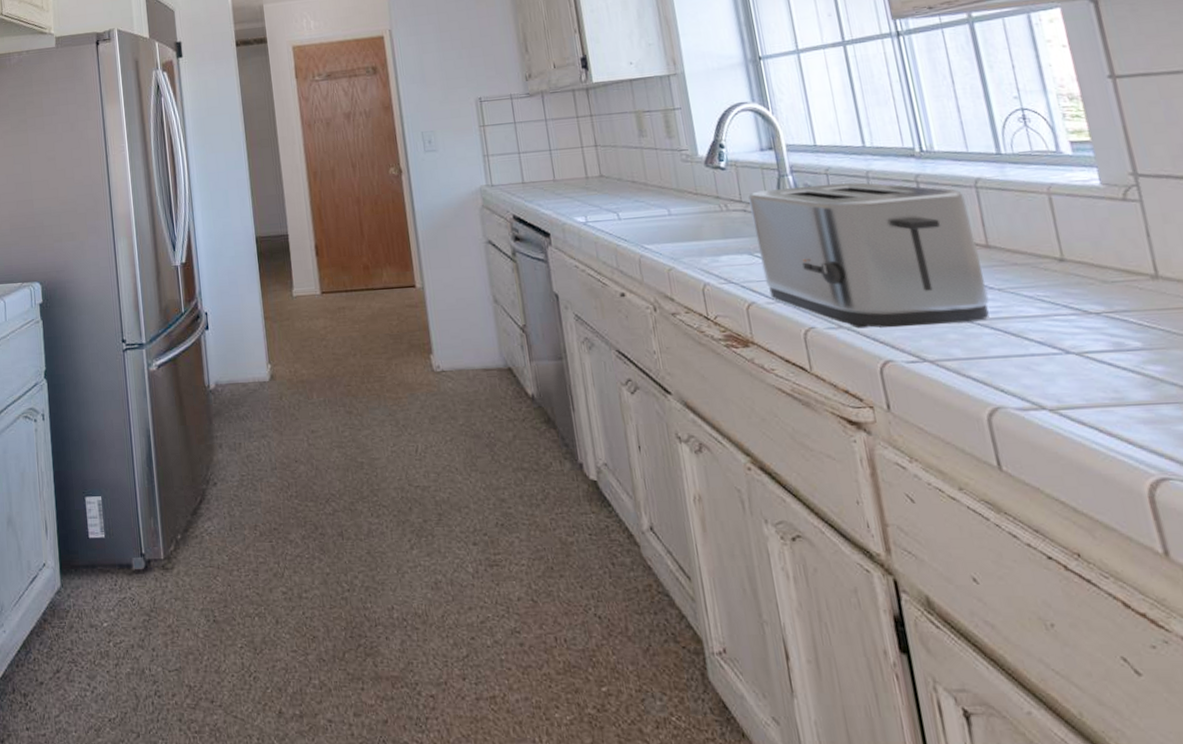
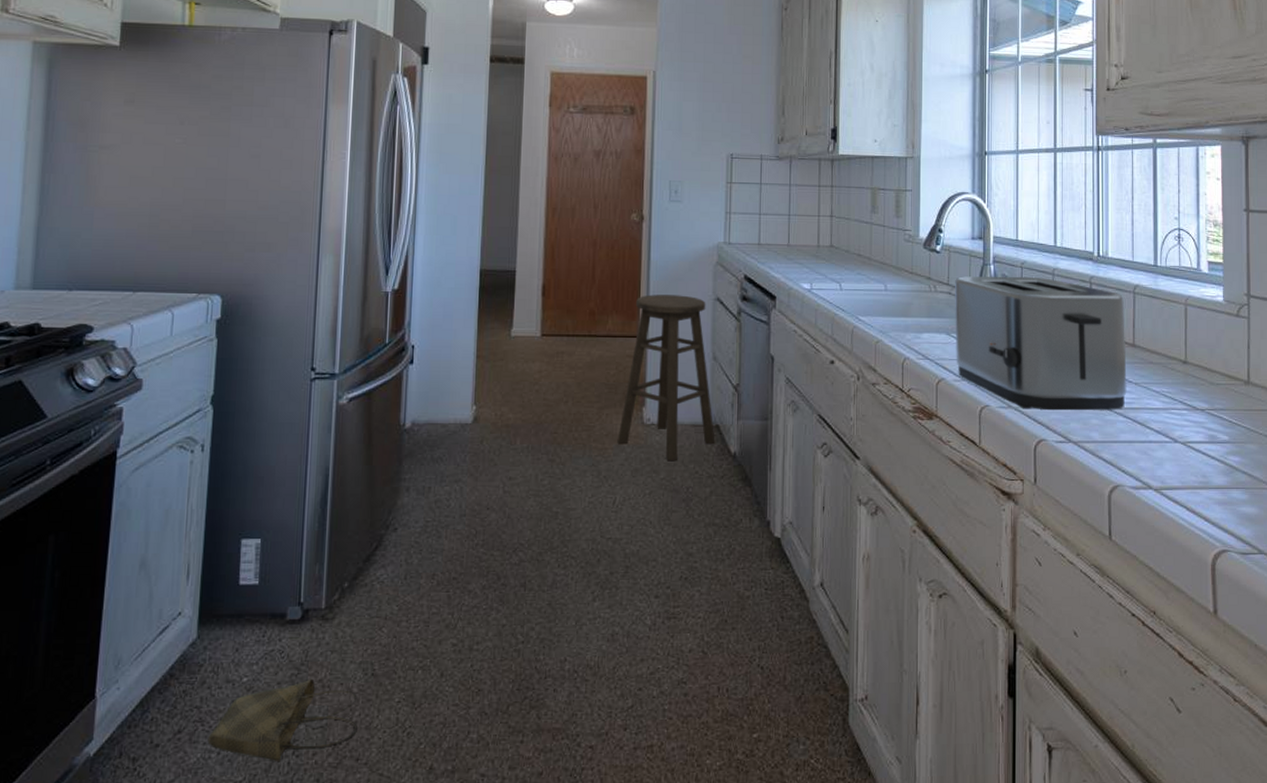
shopping bag: none [82,624,208,702] -> present [208,678,358,763]
bar stool: none [406,241,511,407] -> present [617,294,715,462]

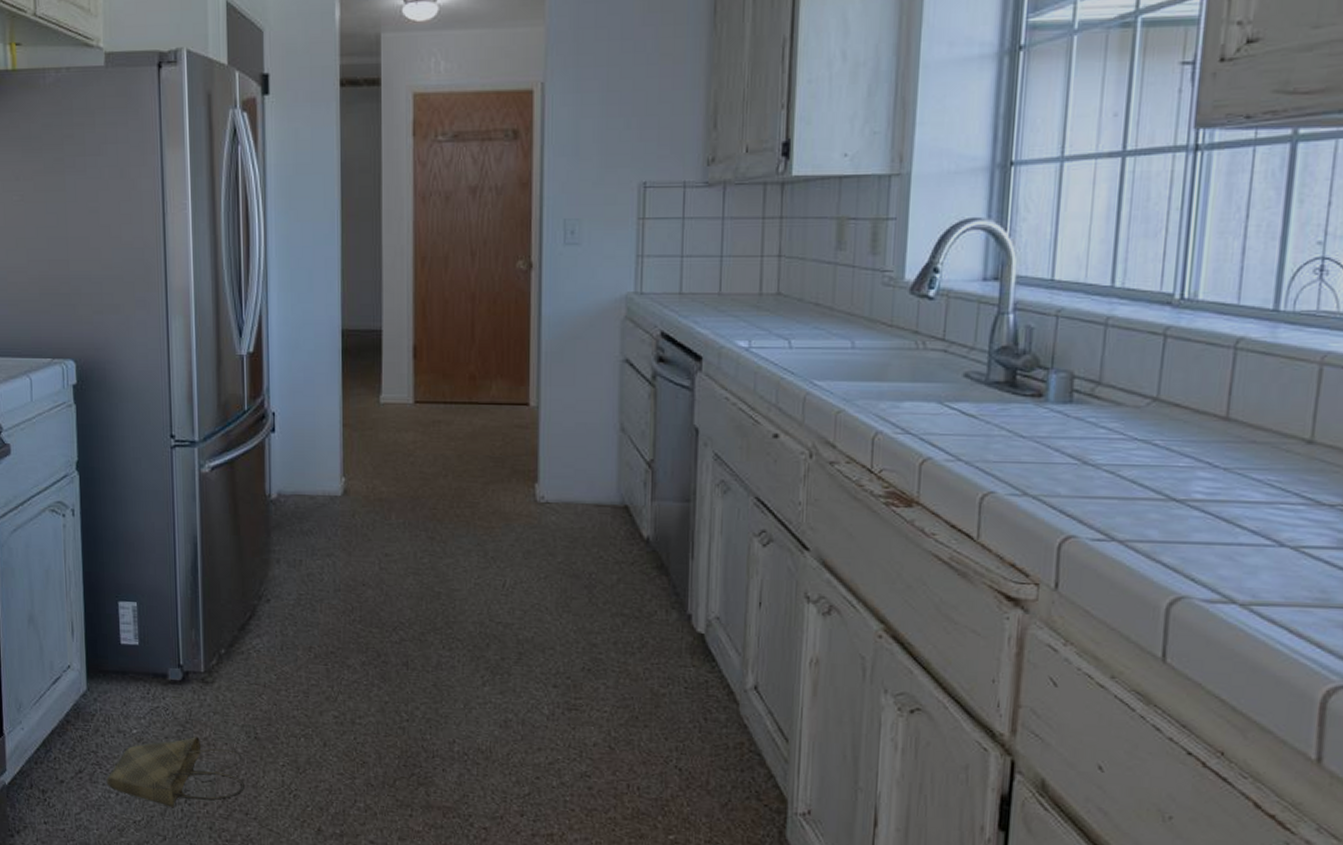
bar stool: present [617,294,715,462] -> none [506,356,624,545]
toaster: present [955,276,1127,411] -> none [949,328,1218,502]

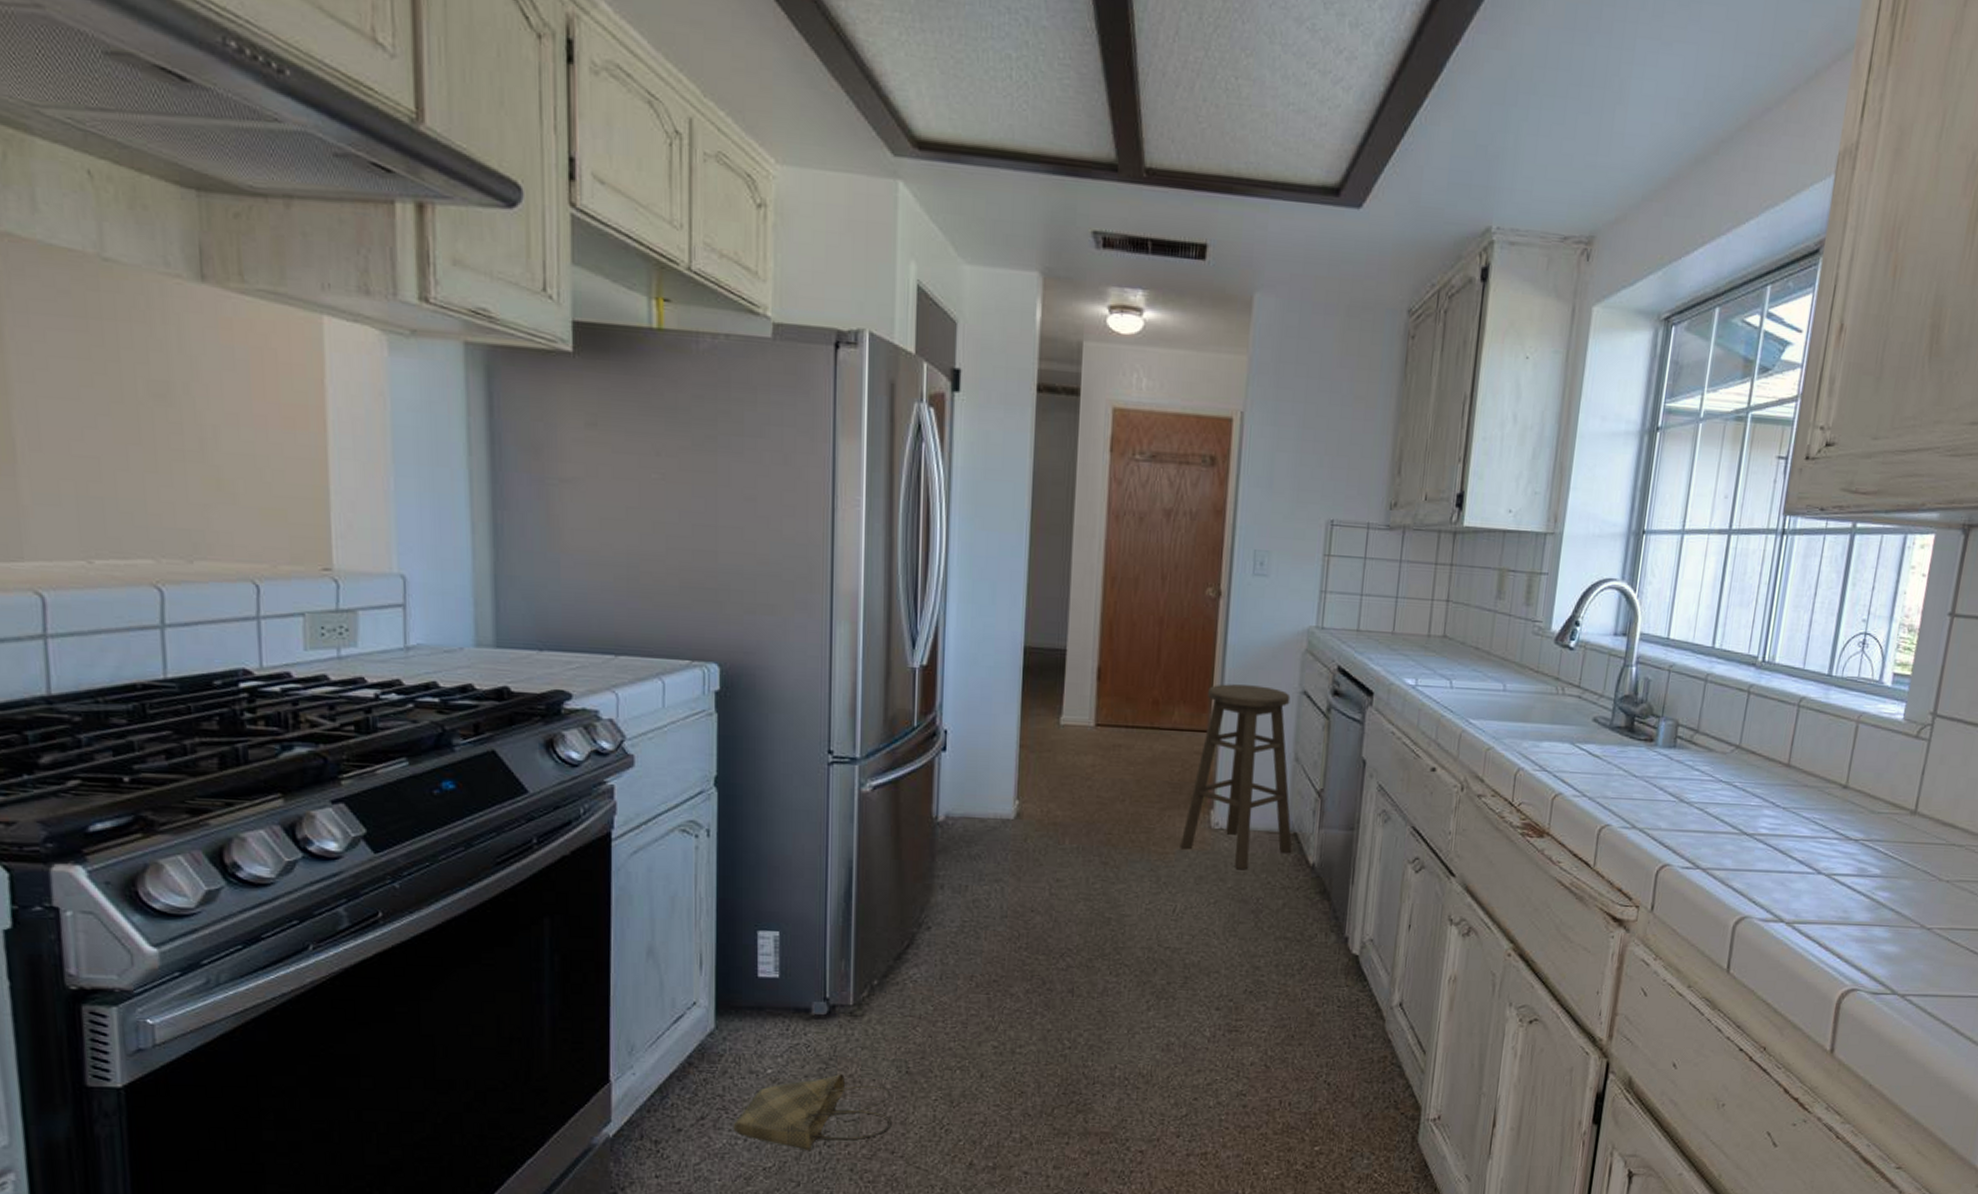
bar stool: none [506,356,624,545] -> present [1180,684,1293,870]

